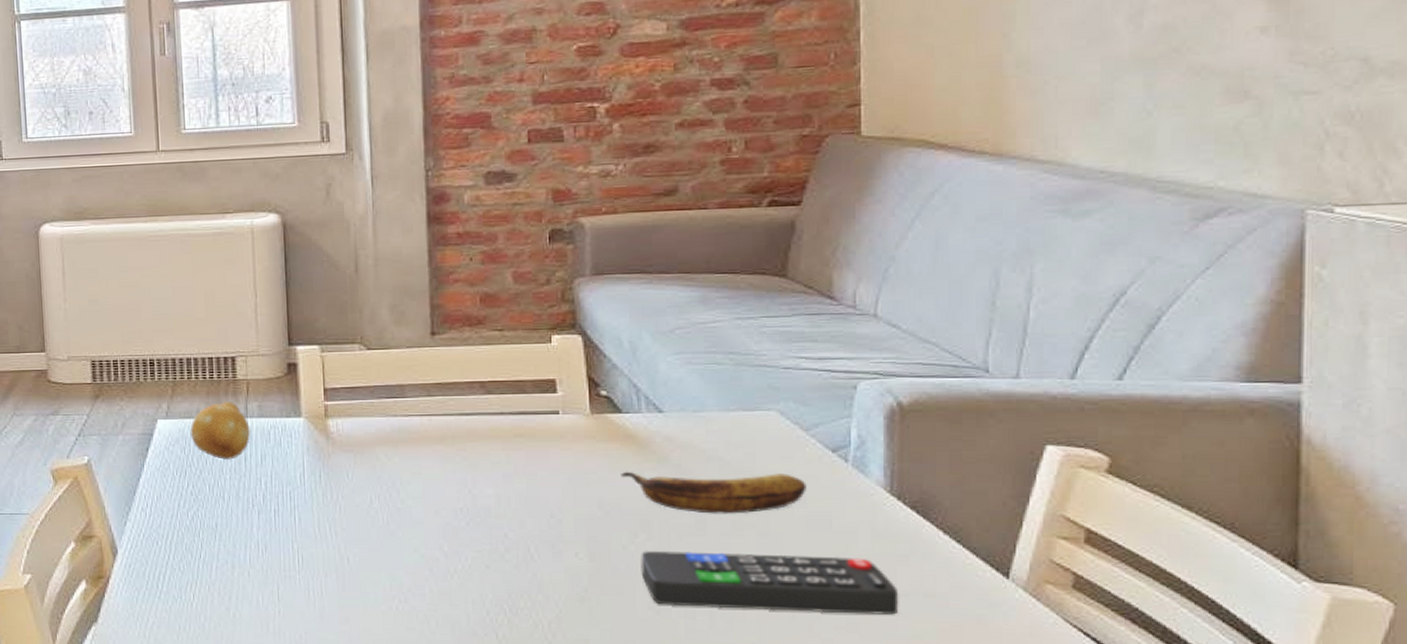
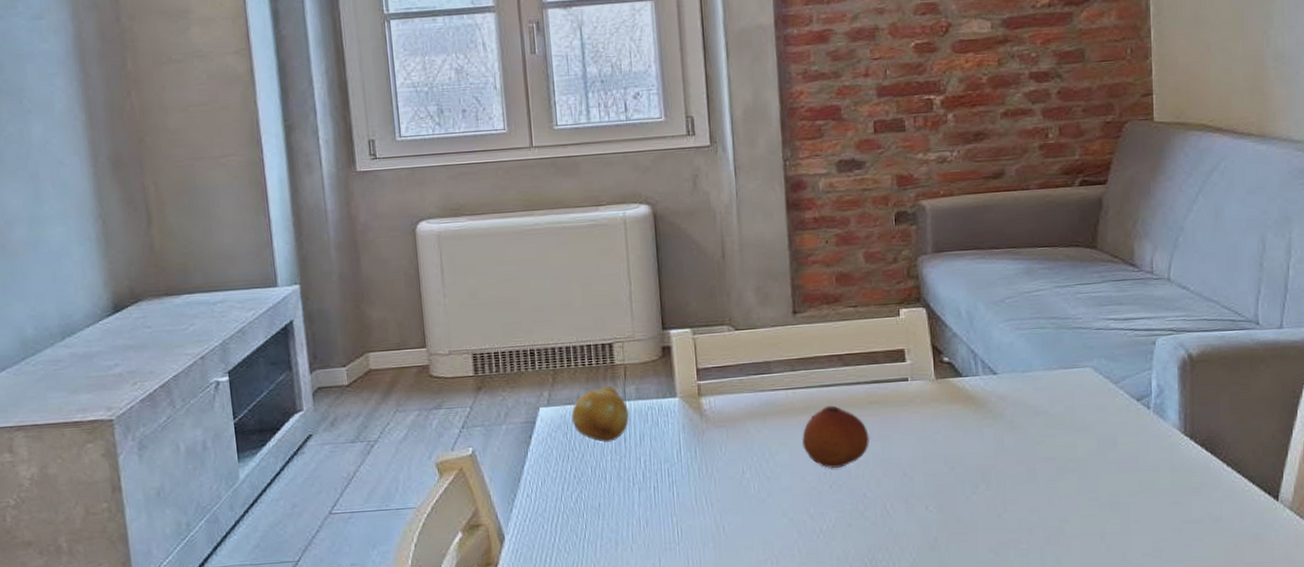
fruit: none [437,436,514,505] -> present [802,405,870,469]
banana: present [621,471,807,514] -> none [963,422,1117,463]
remote control: present [641,551,899,615] -> none [981,492,1194,547]

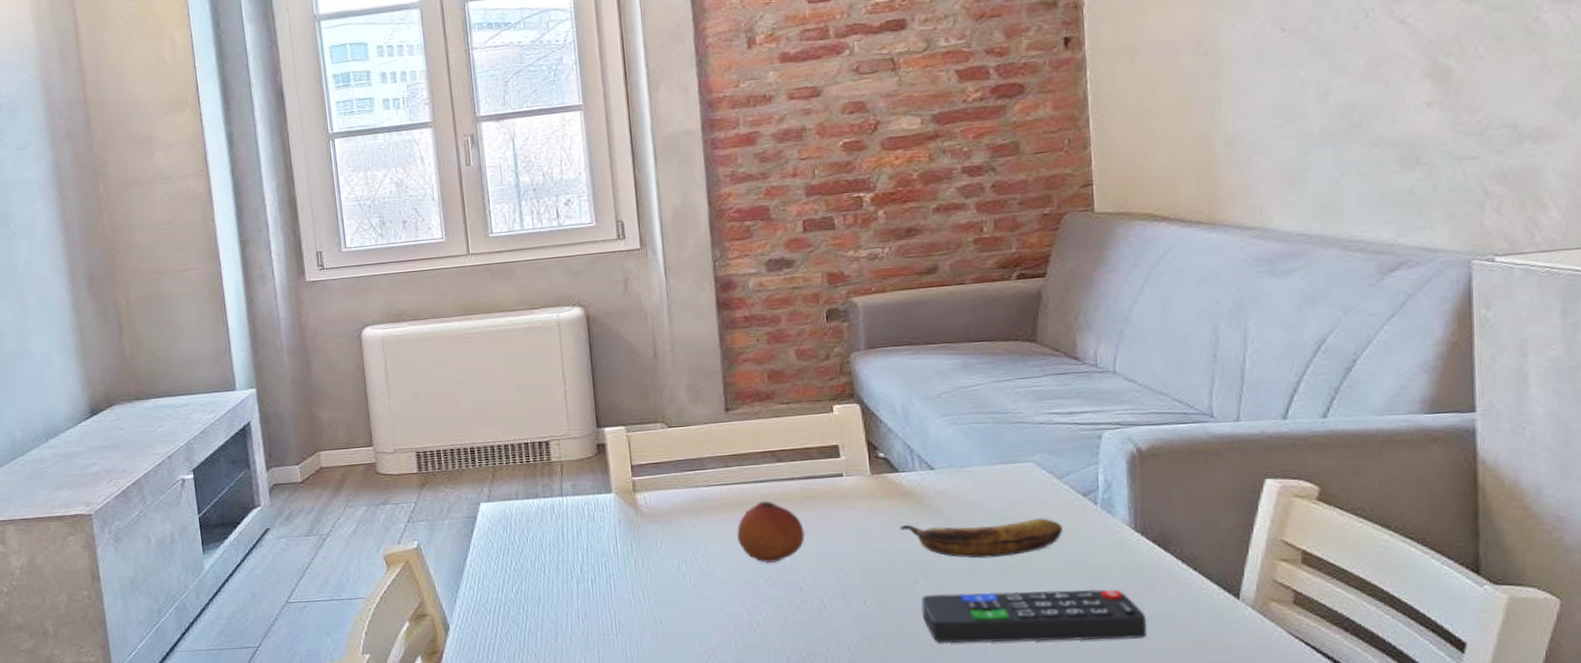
fruit: present [572,386,629,442] -> none [511,483,566,537]
banana: none [963,422,1117,463] -> present [900,518,1063,559]
remote control: none [981,492,1194,547] -> present [921,589,1147,643]

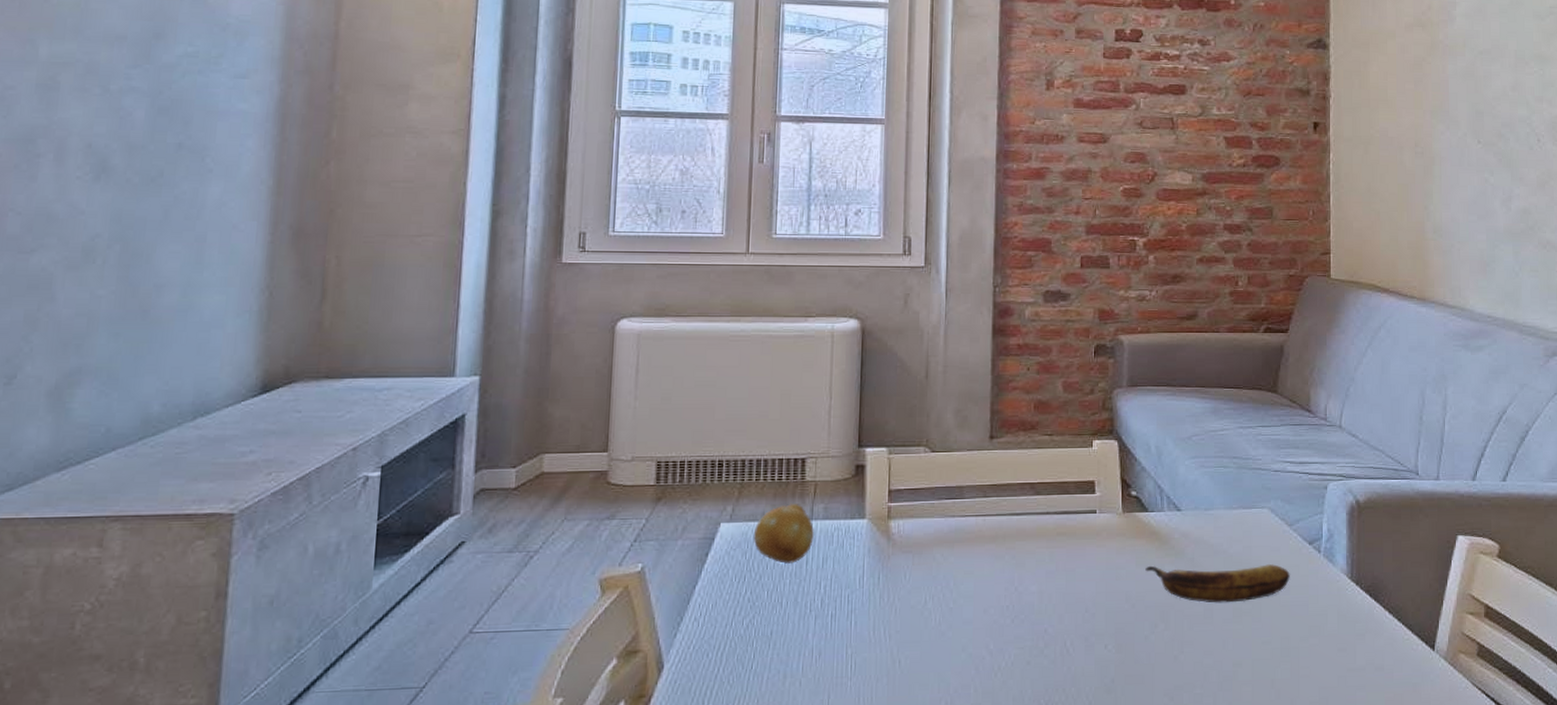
fruit: none [511,483,566,537] -> present [754,504,814,564]
fruit: present [737,501,806,564] -> none [988,535,1056,602]
remote control: present [921,589,1147,643] -> none [1159,637,1357,692]

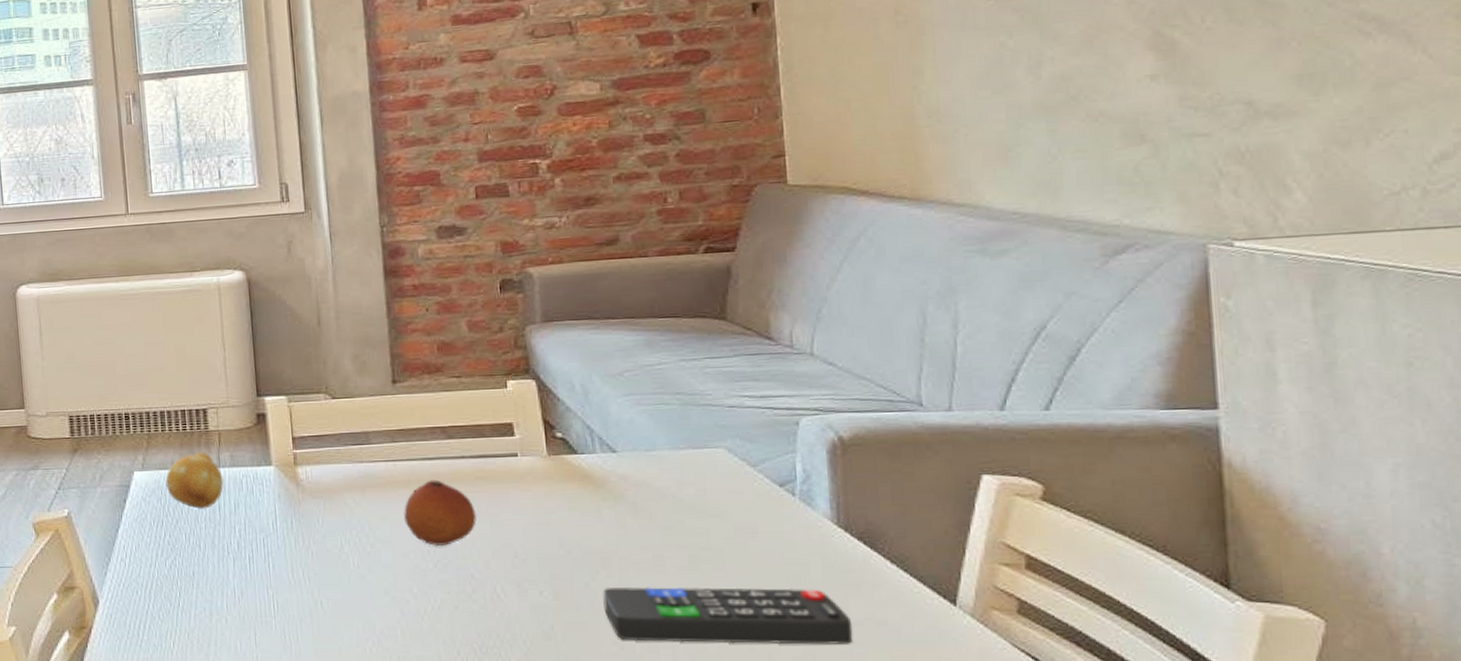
fruit: none [988,535,1056,602] -> present [404,479,478,547]
banana: present [1145,564,1290,603] -> none [579,508,758,550]
remote control: none [1159,637,1357,692] -> present [603,587,853,644]

